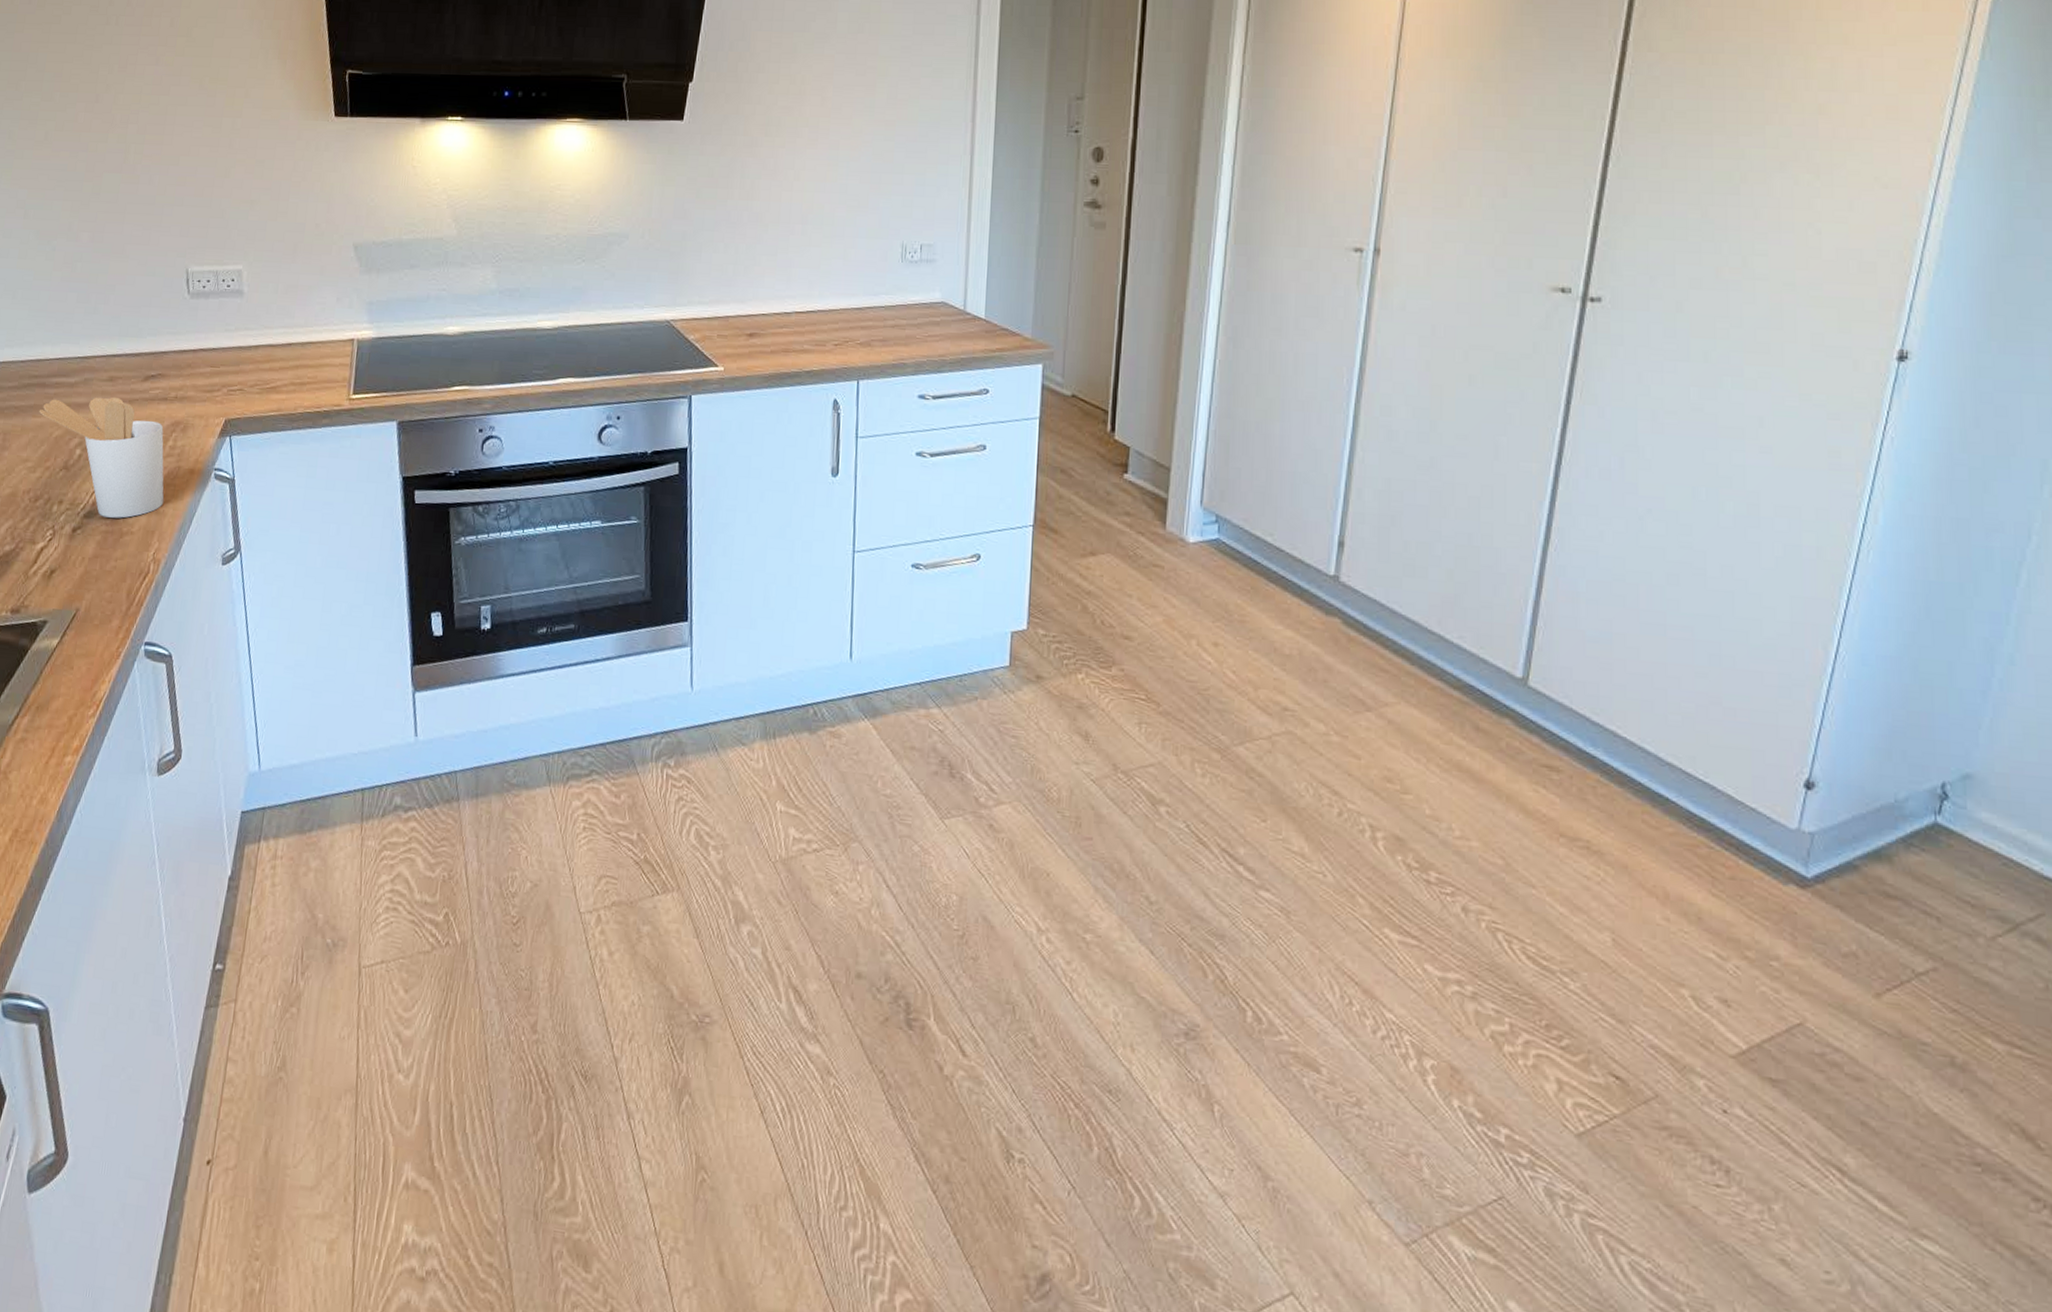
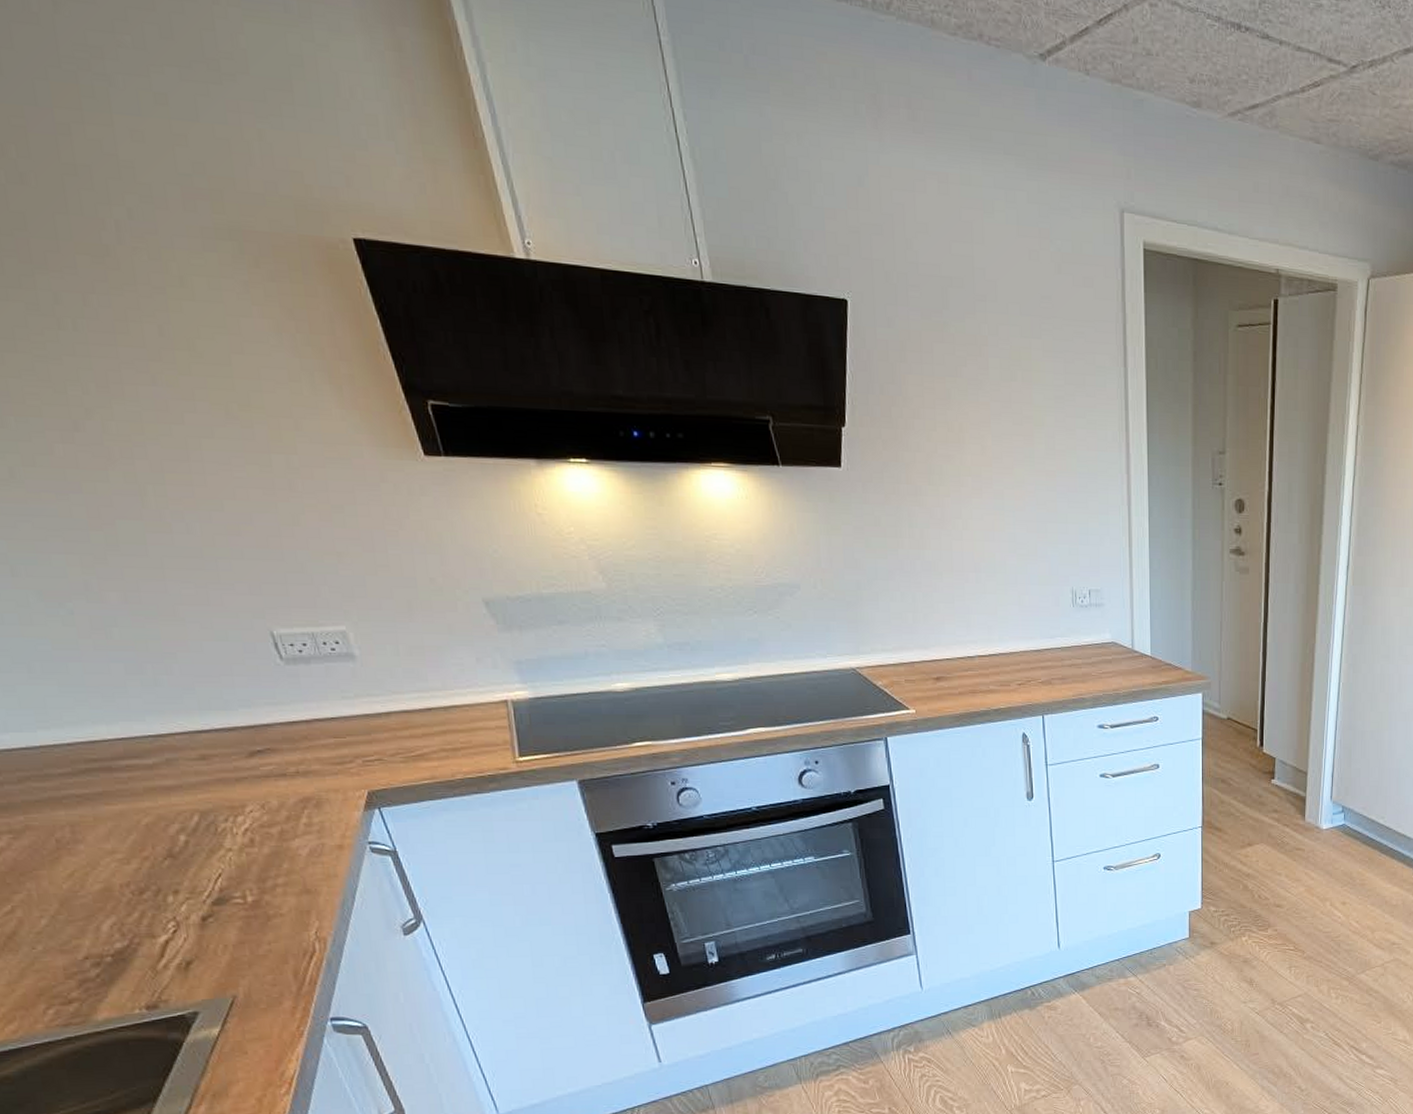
utensil holder: present [38,397,164,519] -> none [112,776,314,902]

